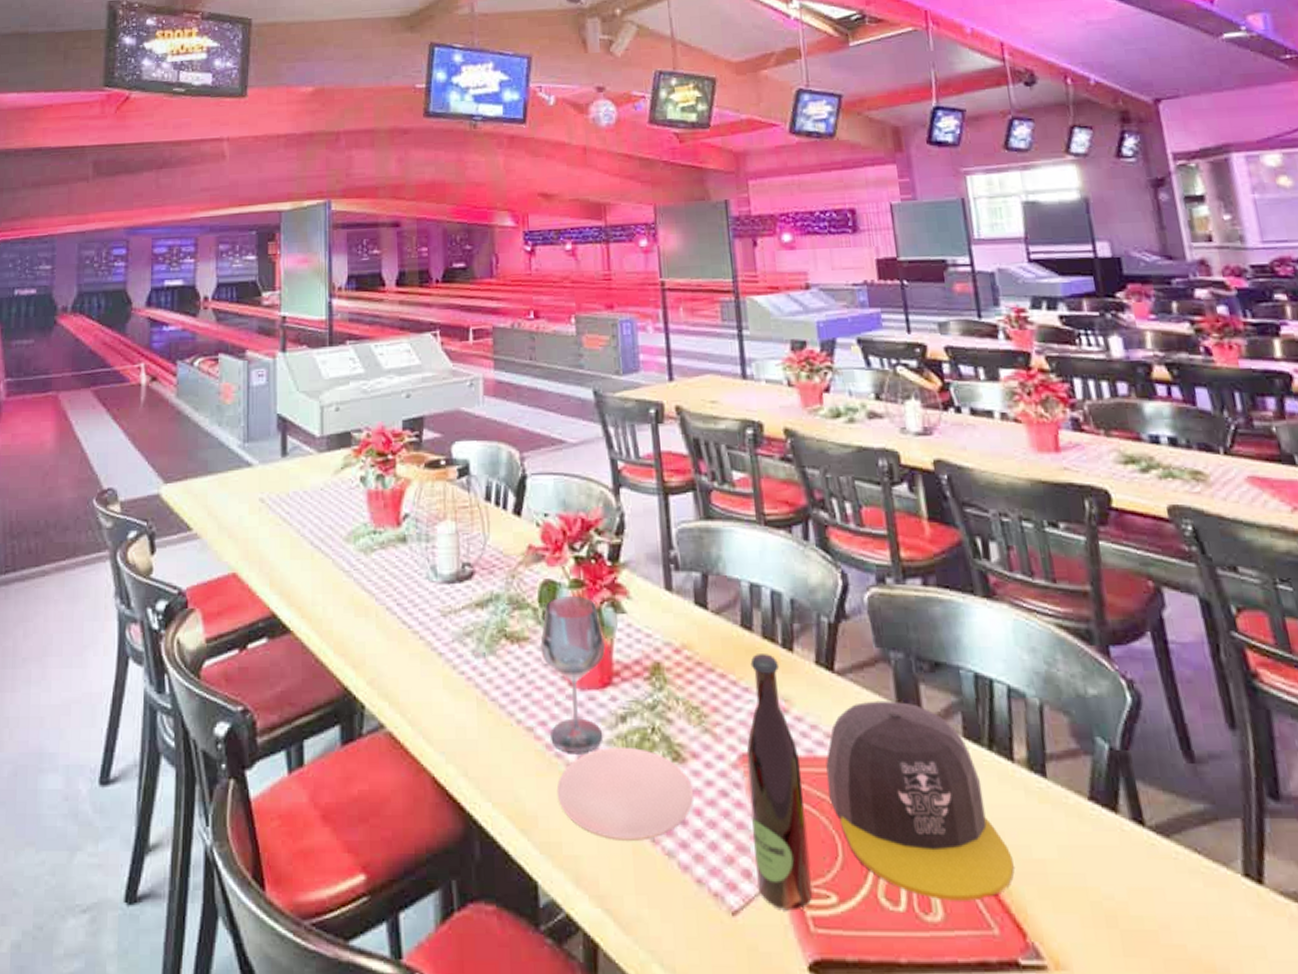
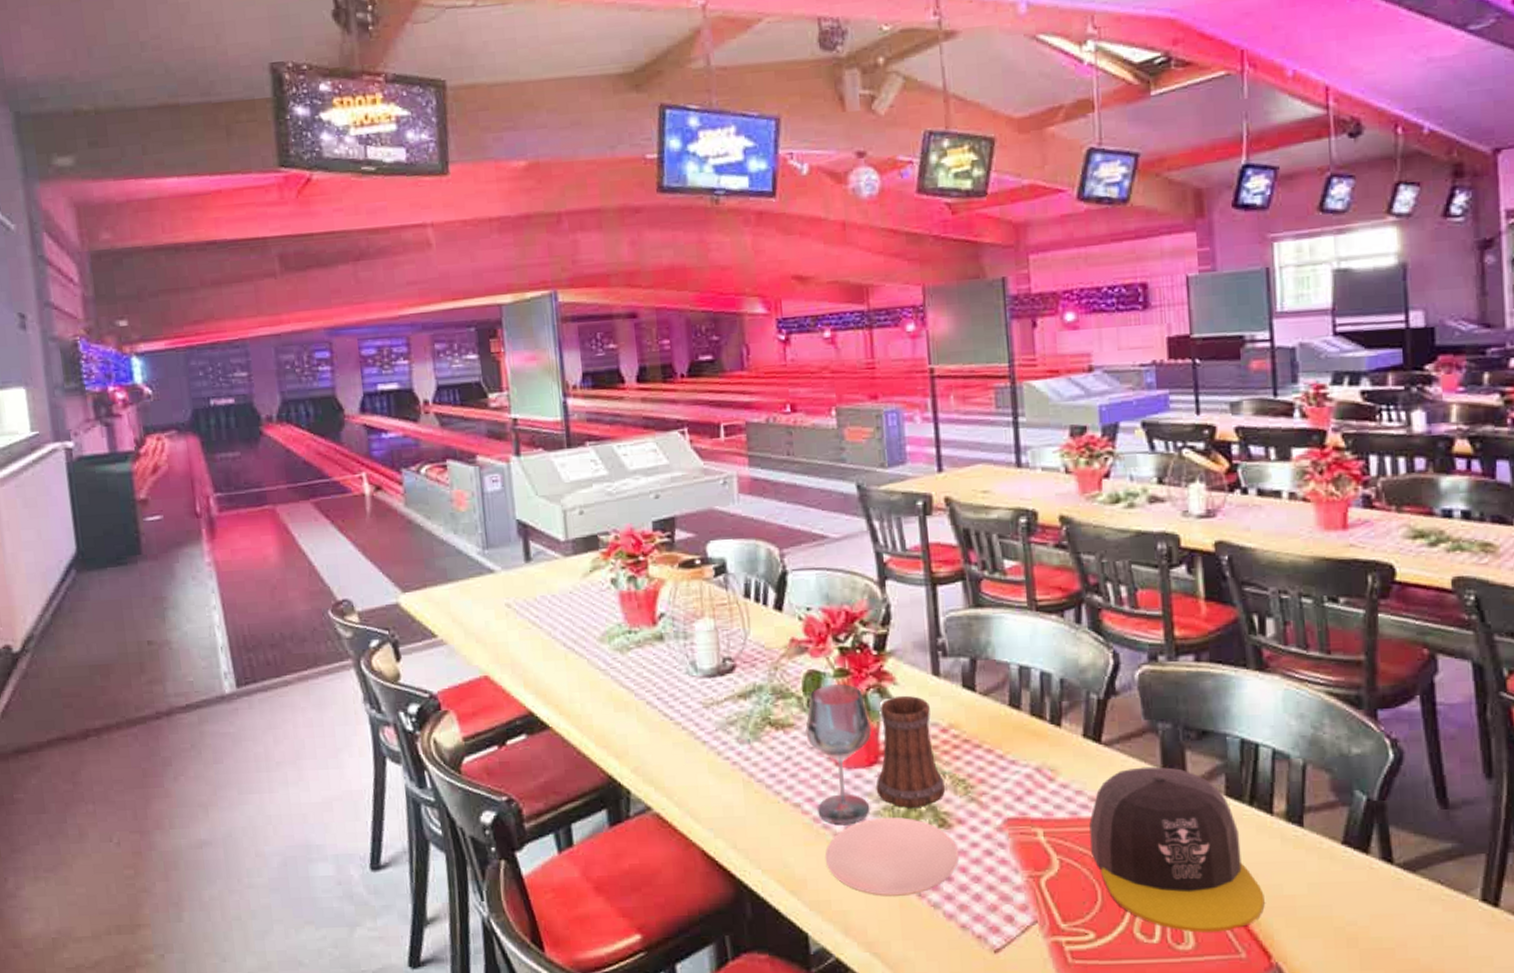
beer mug: none [609,610,678,737] -> present [876,695,945,808]
bottle: present [746,654,813,911] -> none [1011,729,1072,947]

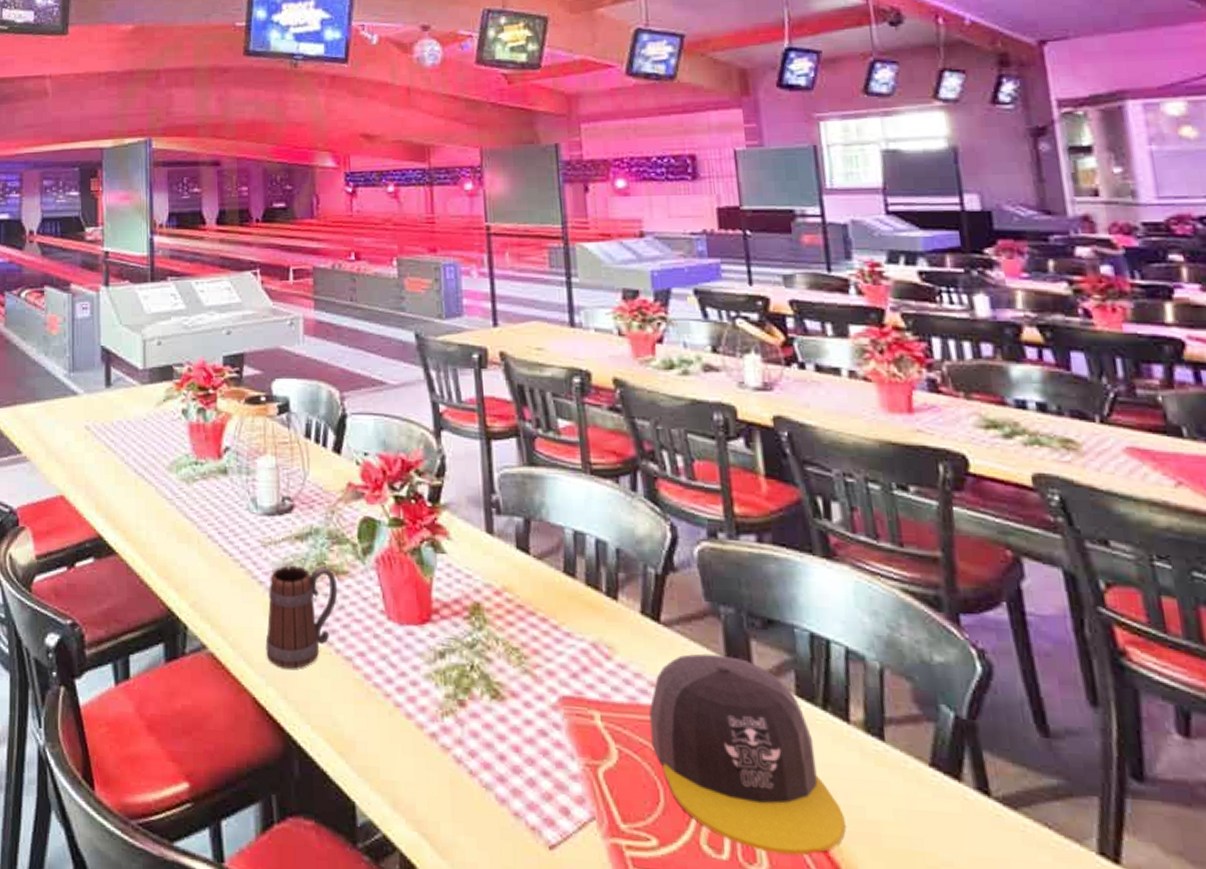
beer mug: none [712,721,784,820] -> present [265,565,338,669]
wine glass: present [805,684,872,824] -> none [359,534,425,685]
plate: present [824,816,960,897] -> none [374,681,513,772]
beer mug: present [876,695,945,808] -> none [428,551,498,674]

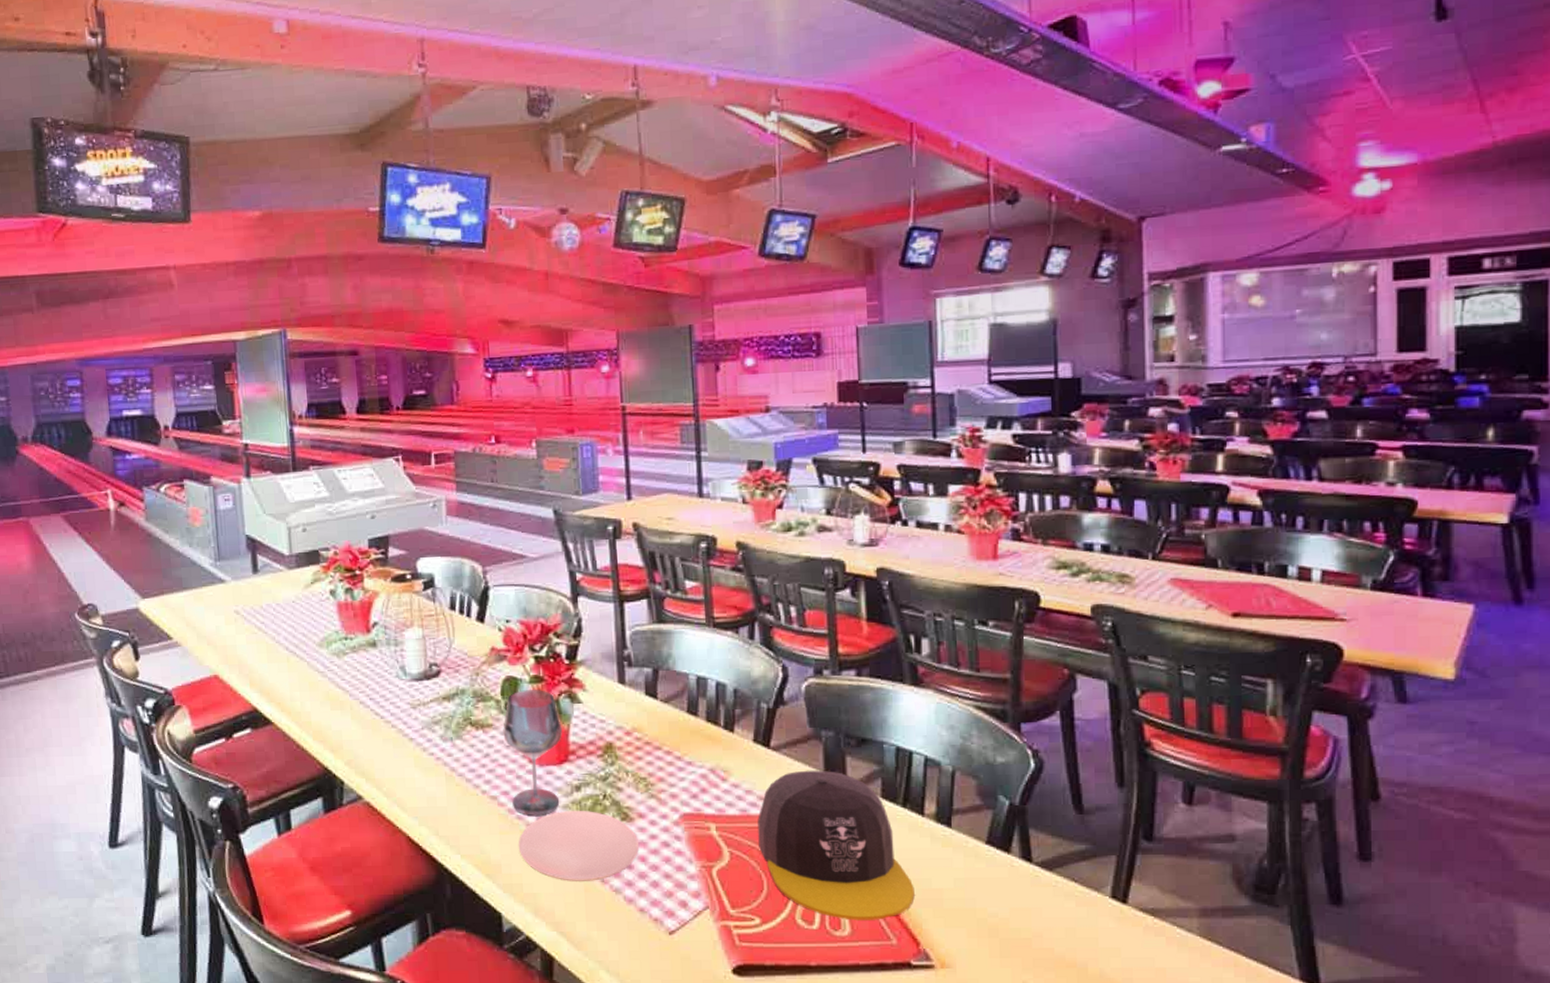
beer mug: present [265,565,338,669] -> none [417,722,483,810]
wine glass: none [359,534,425,685] -> present [503,690,563,816]
plate: none [374,681,513,772] -> present [518,810,640,881]

